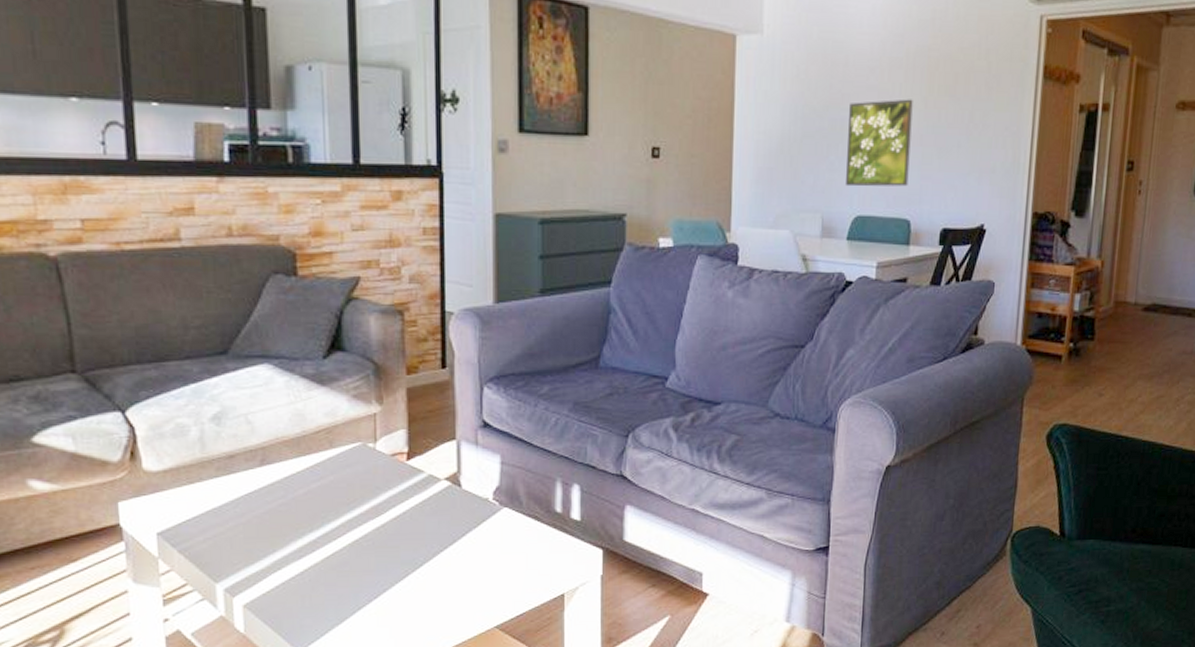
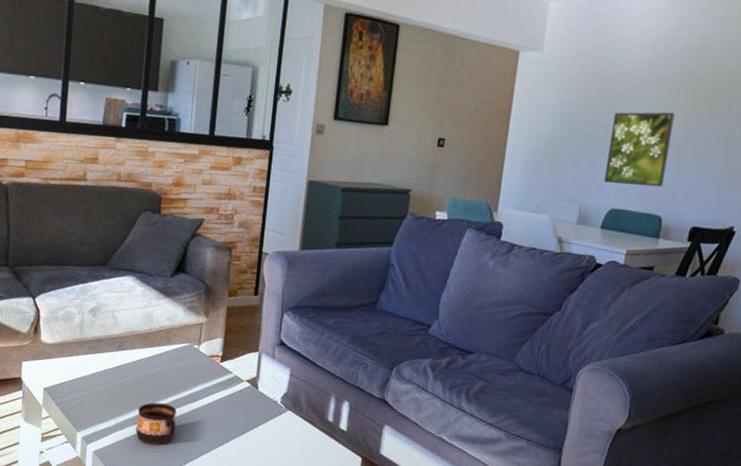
cup: none [300,526,357,581] -> present [135,402,177,445]

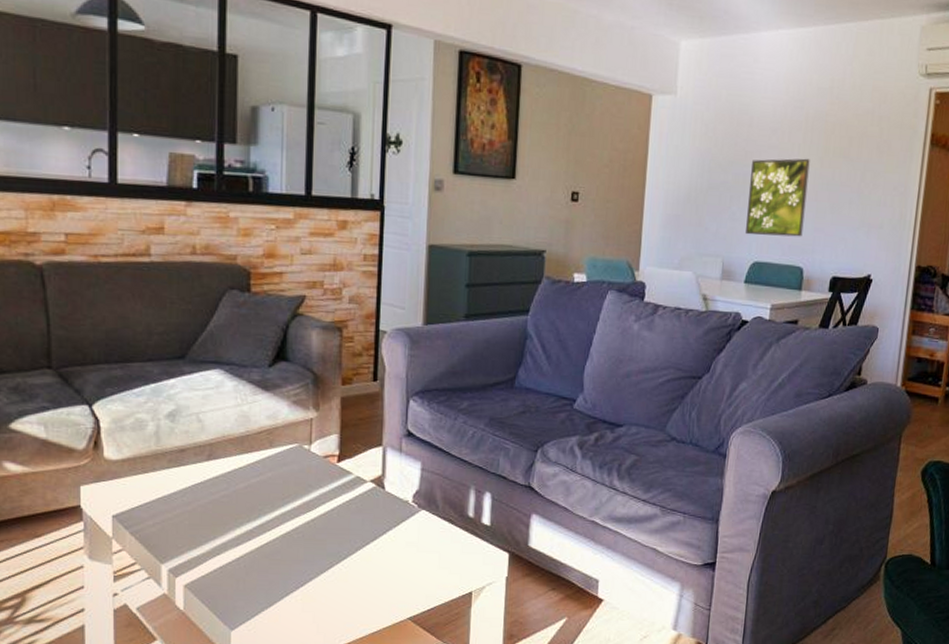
cup: present [135,402,177,445] -> none [237,518,288,568]

